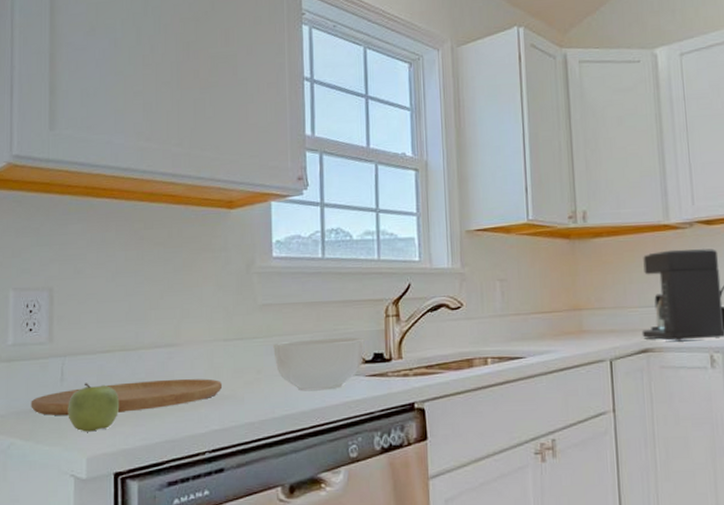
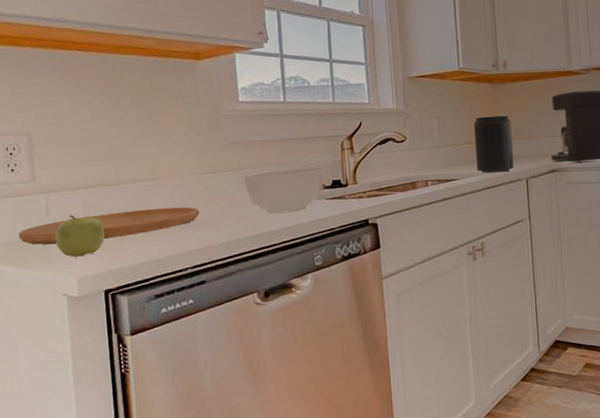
soda can: none [544,279,595,352] -> present [473,115,514,174]

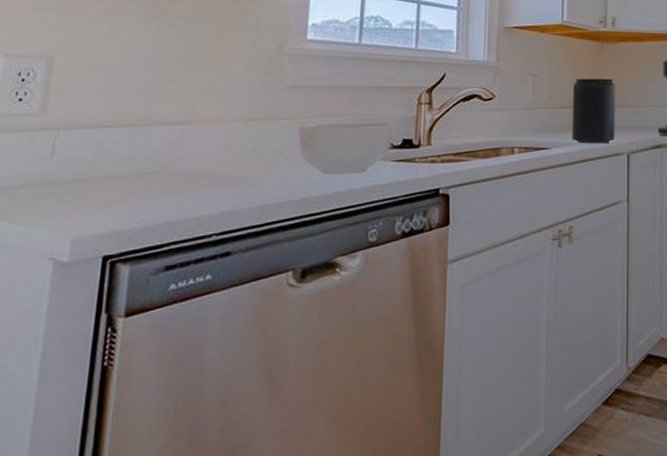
cutting board: present [18,207,200,245] -> none [9,158,239,194]
fruit: present [55,215,105,257] -> none [54,159,119,212]

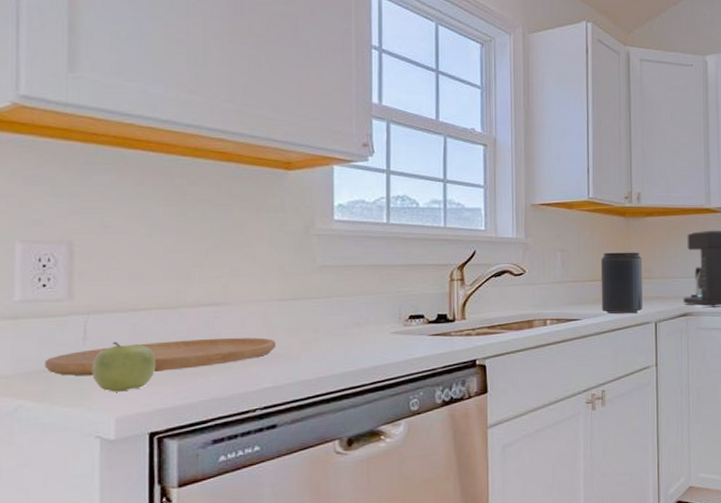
cutting board: none [9,158,239,194] -> present [44,337,277,376]
fruit: none [54,159,119,212] -> present [92,342,156,392]
bowl: present [298,123,395,175] -> none [333,299,428,350]

